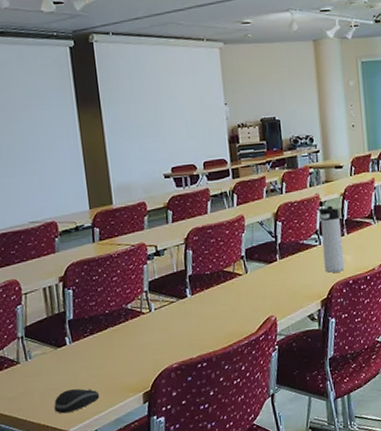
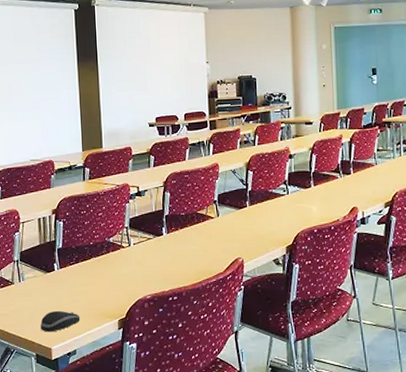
thermos bottle: present [318,205,345,273] -> none [287,158,310,221]

